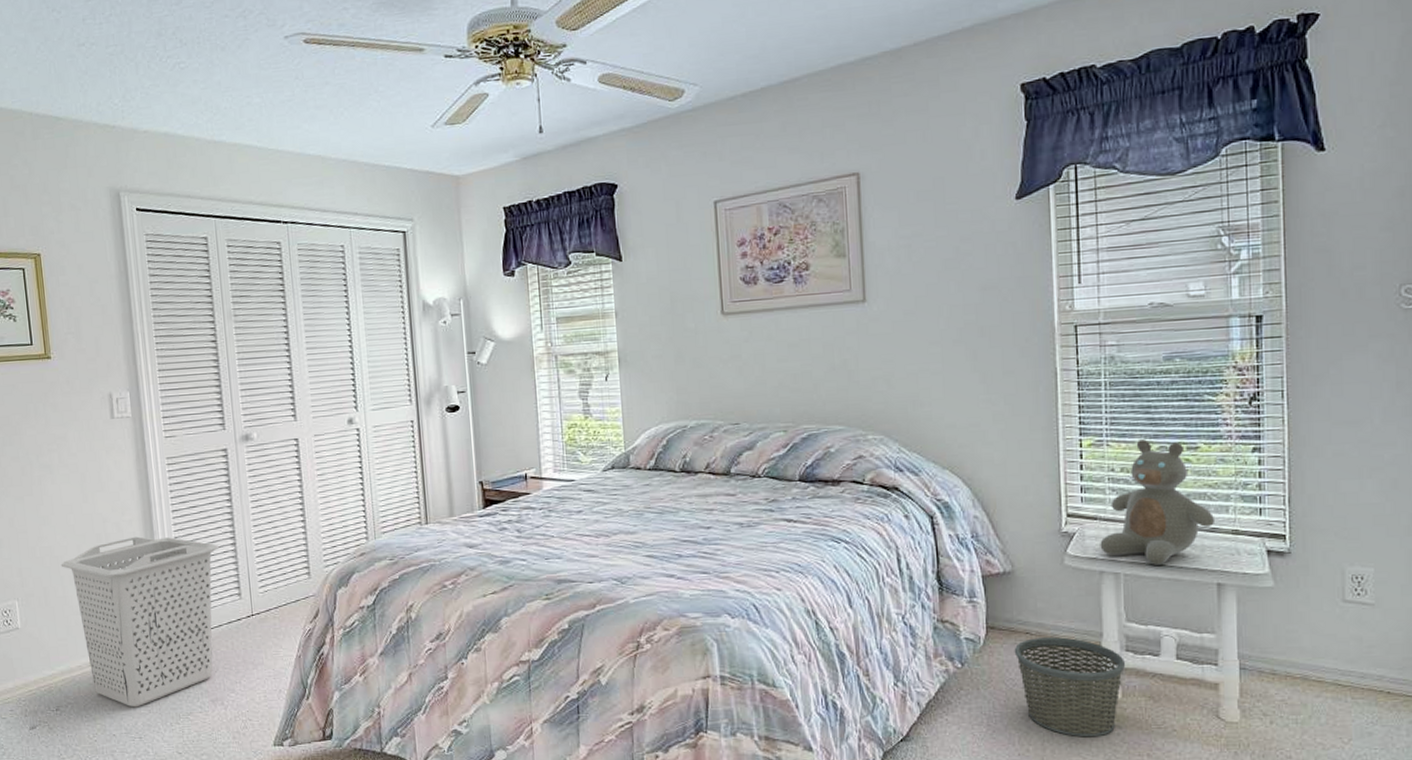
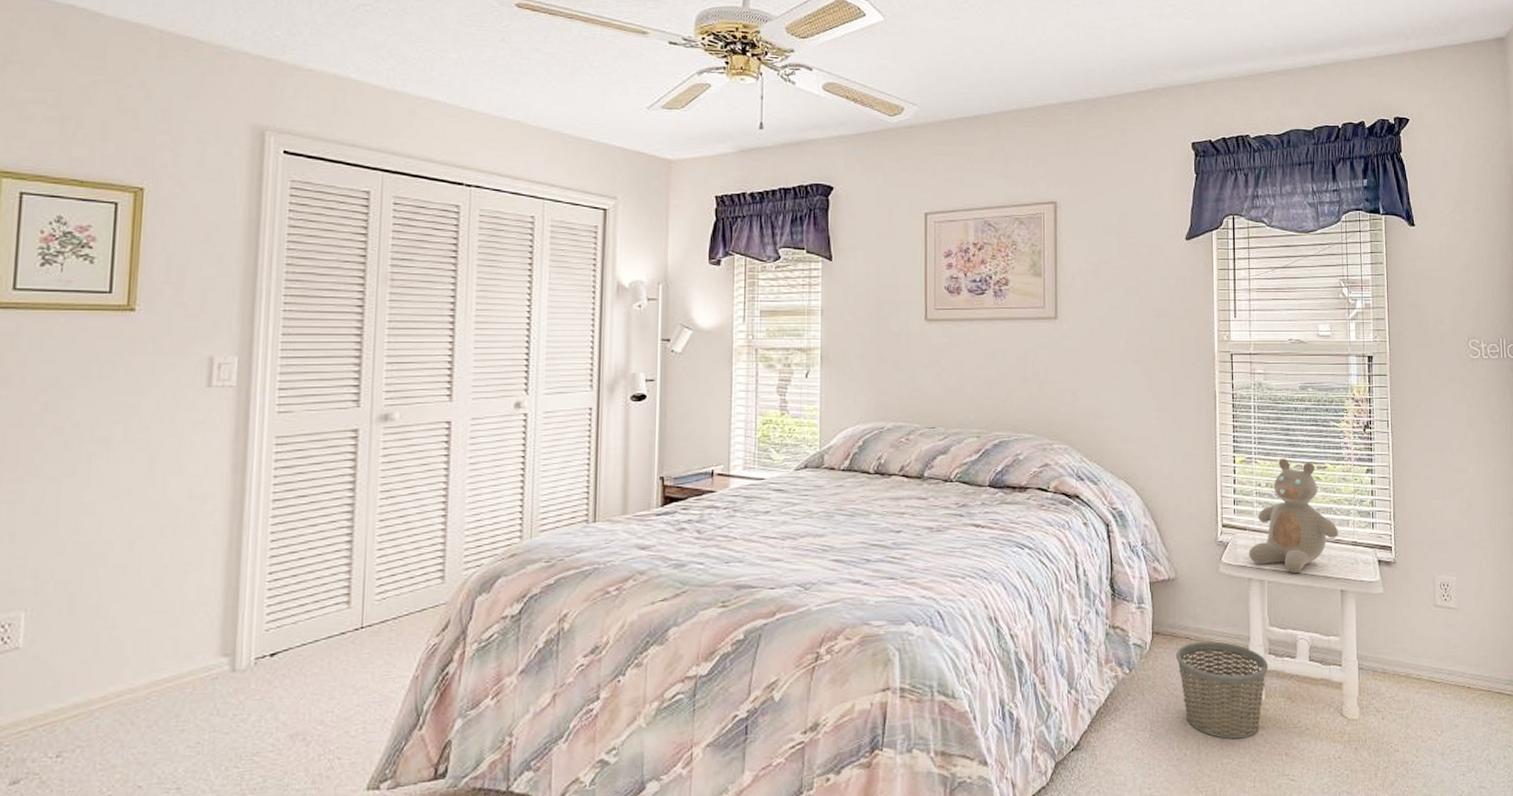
laundry basket: present [61,536,220,708] -> none [100,530,330,749]

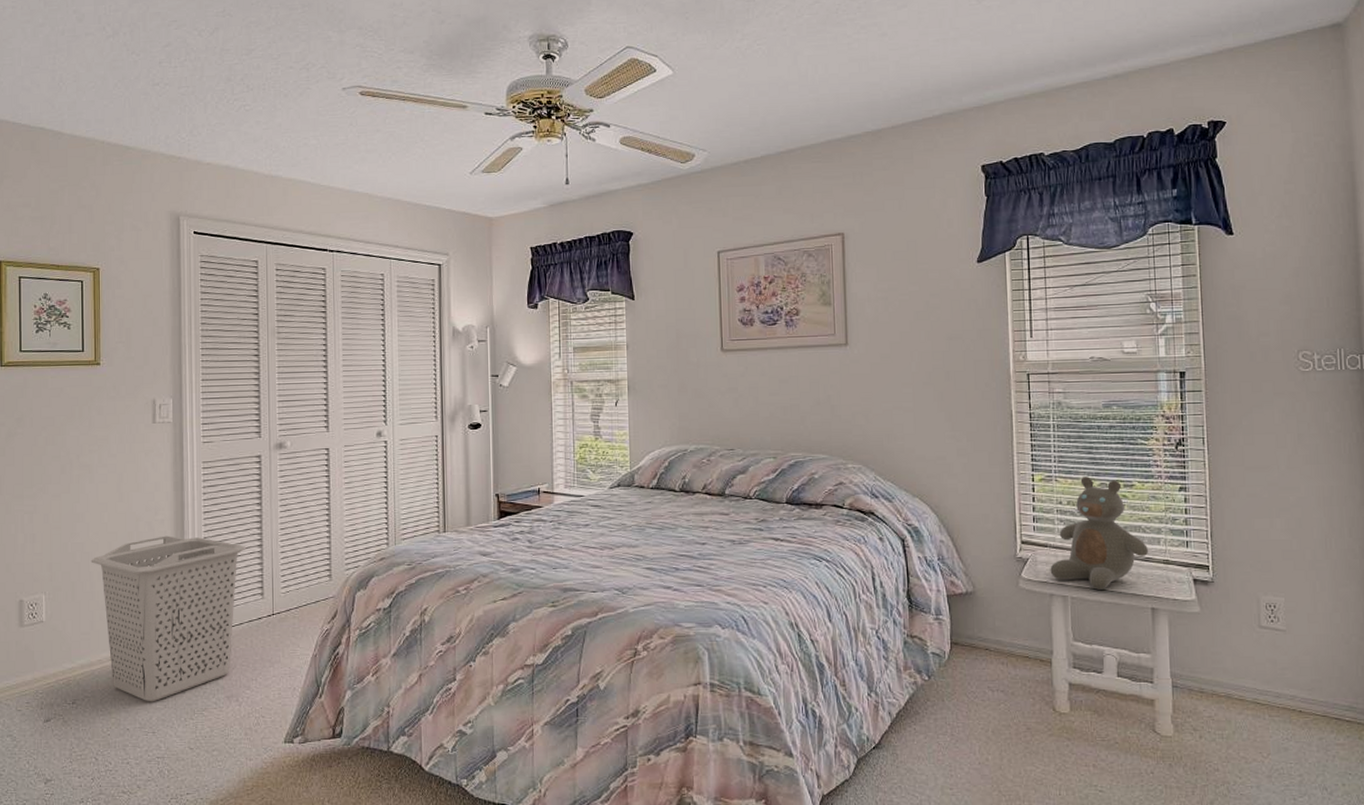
laundry basket: none [100,530,330,749] -> present [91,535,246,702]
basket: present [1175,641,1269,740] -> none [975,654,1074,748]

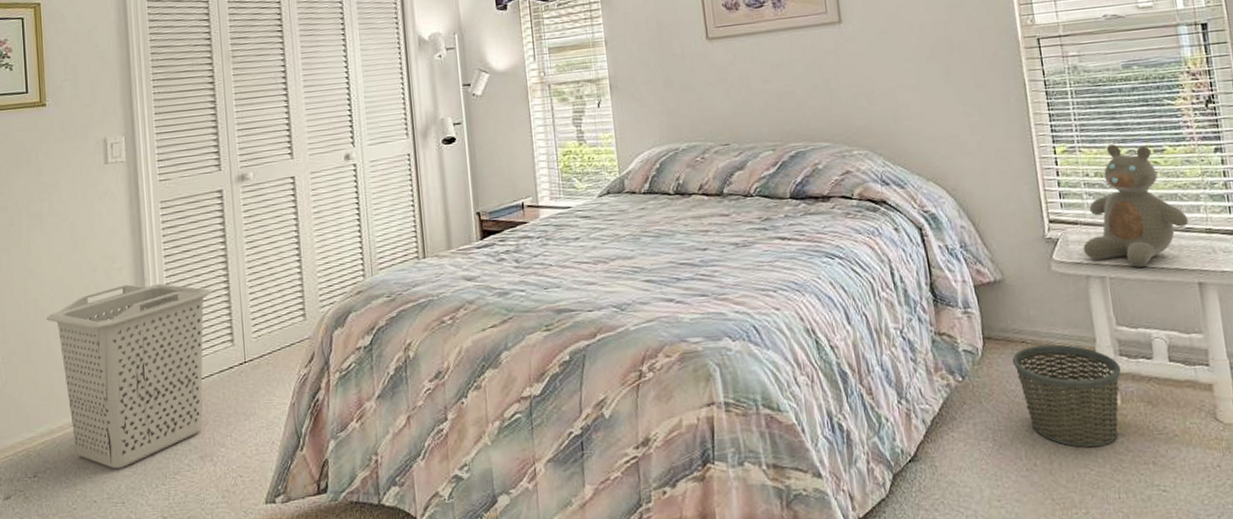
basket: none [975,654,1074,748] -> present [1011,344,1122,448]

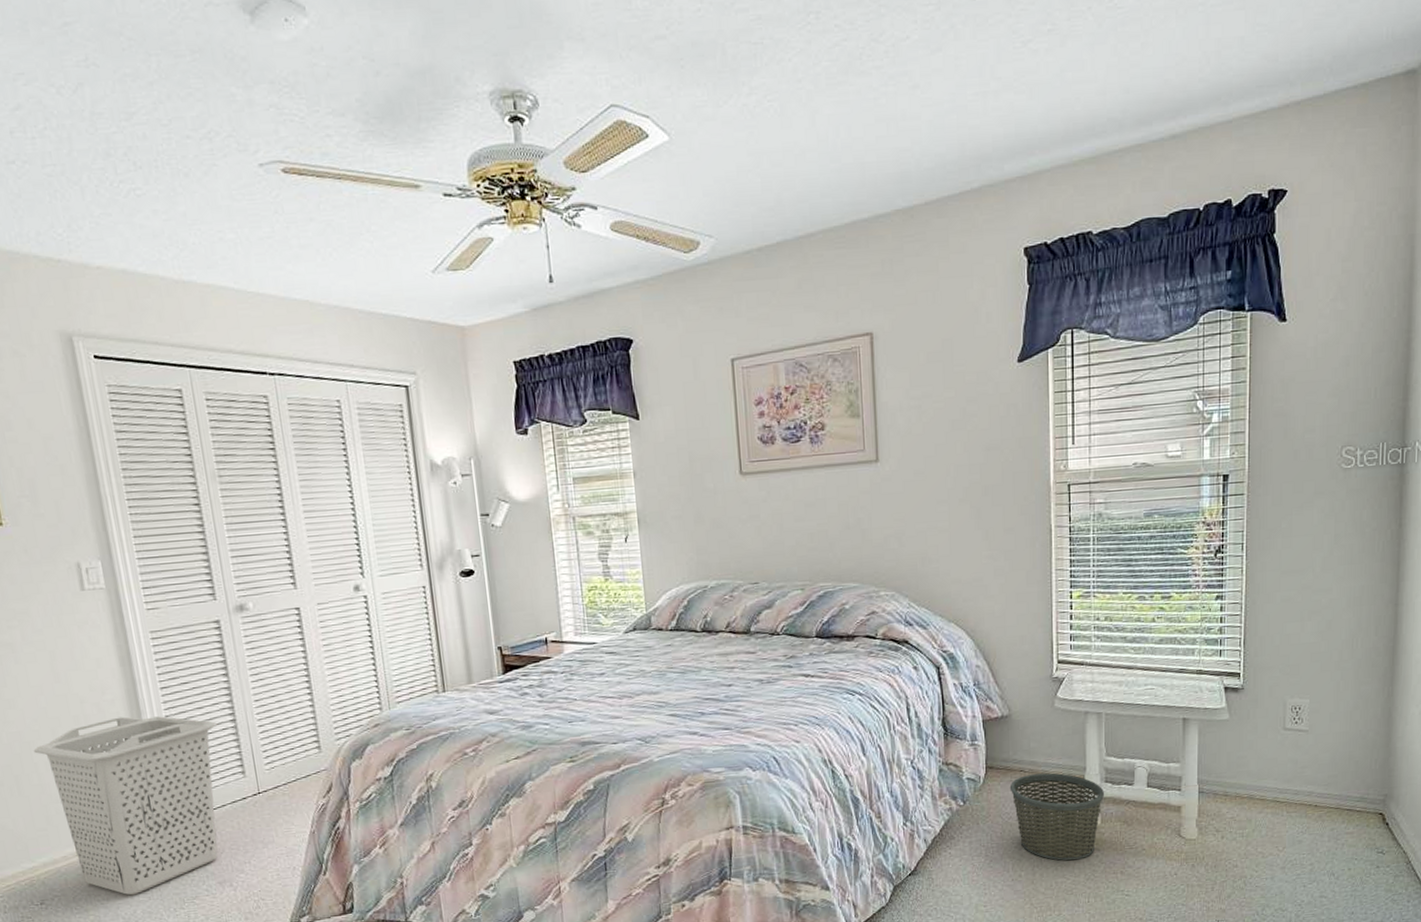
teddy bear: present [1083,144,1189,267] -> none [1085,590,1183,704]

